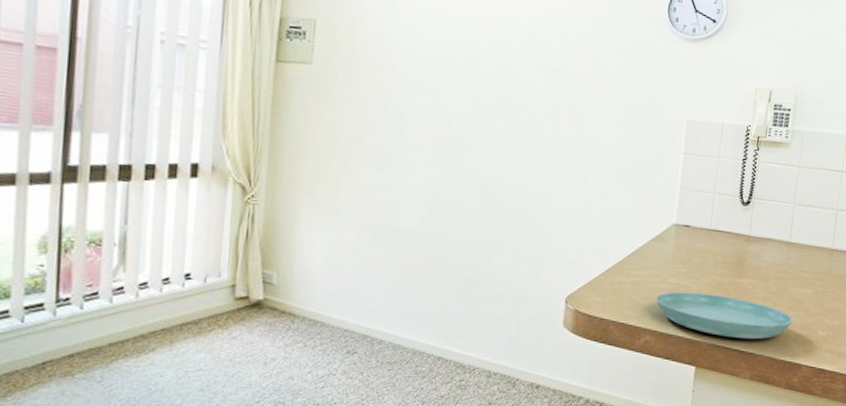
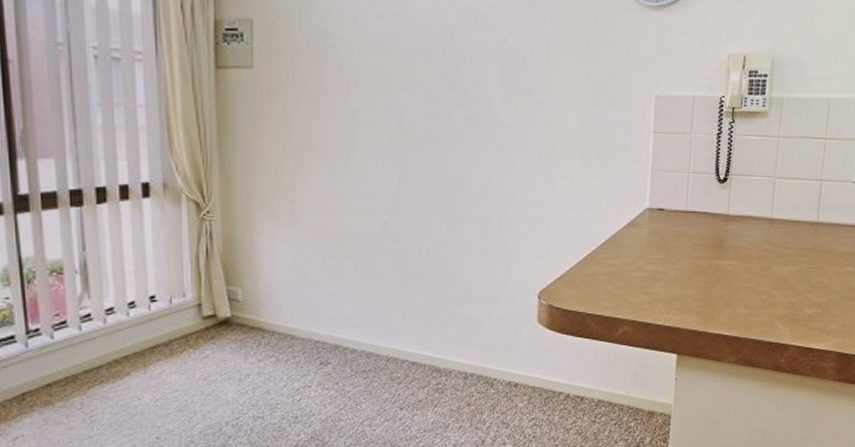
saucer: present [655,291,793,340] -> none [631,279,777,323]

